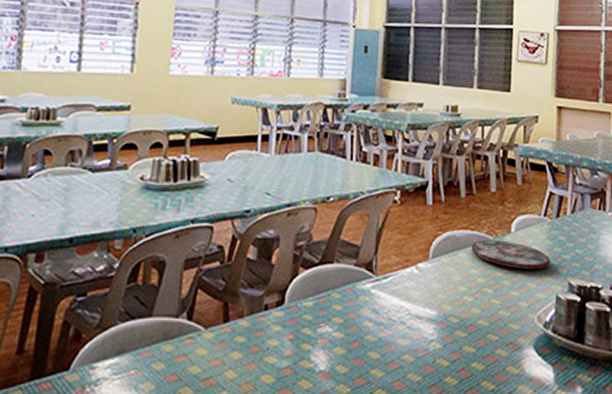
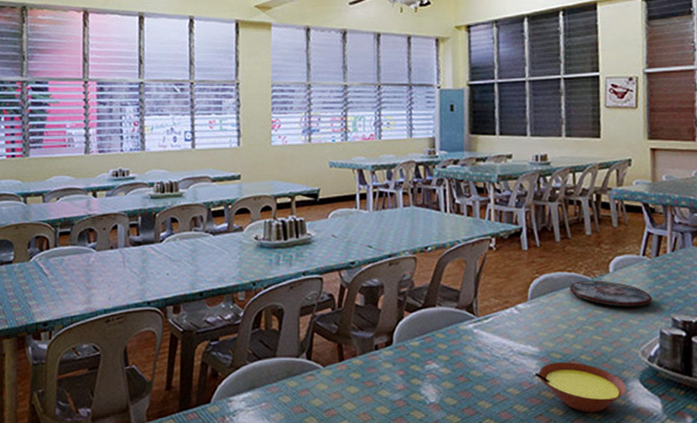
soup bowl: none [430,327,521,382] -> present [534,362,626,412]

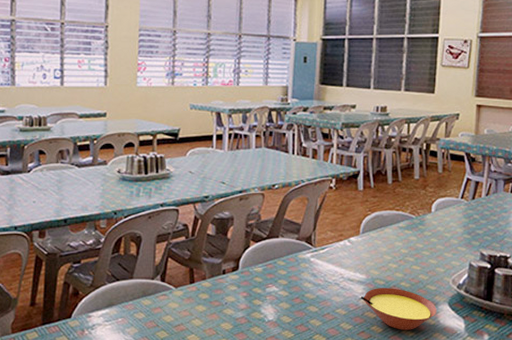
plate: present [570,280,653,307] -> none [396,219,466,242]

